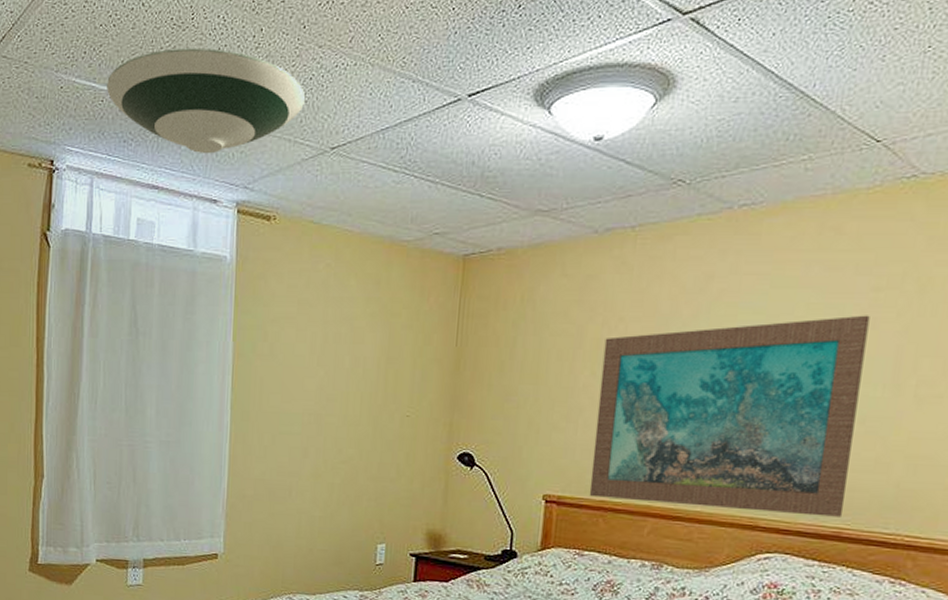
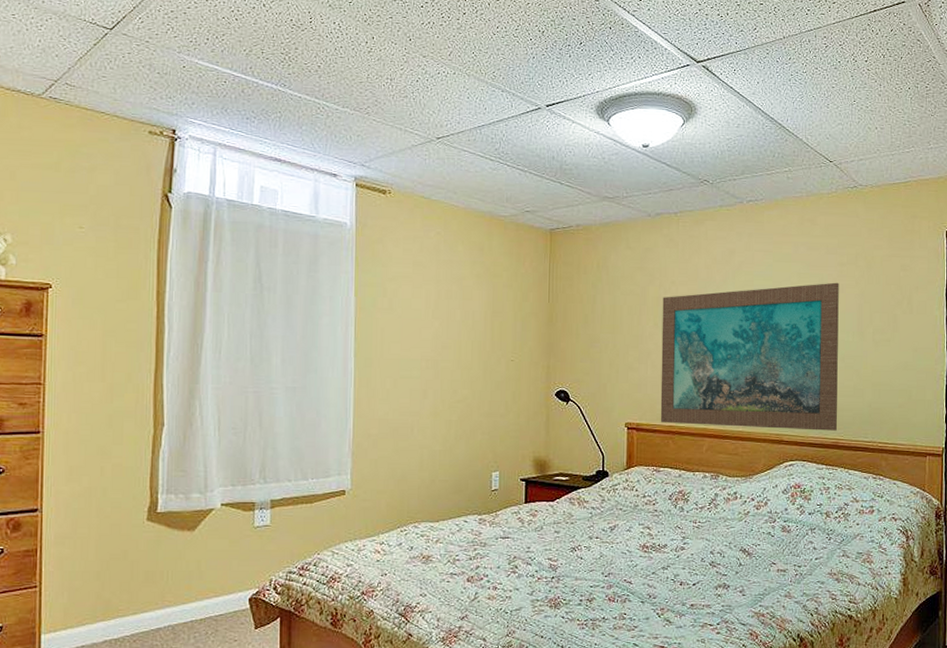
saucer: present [107,48,305,154] -> none [229,44,413,135]

